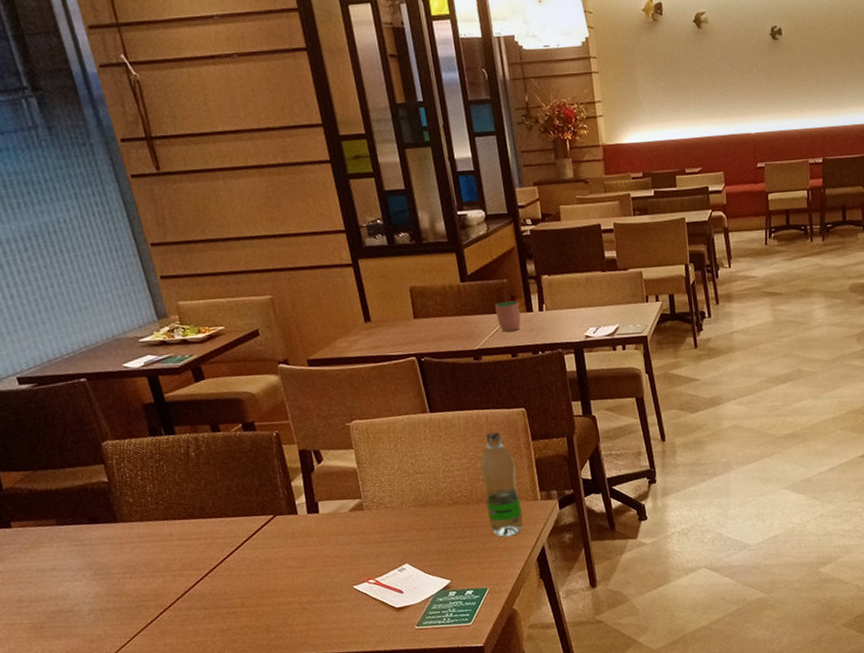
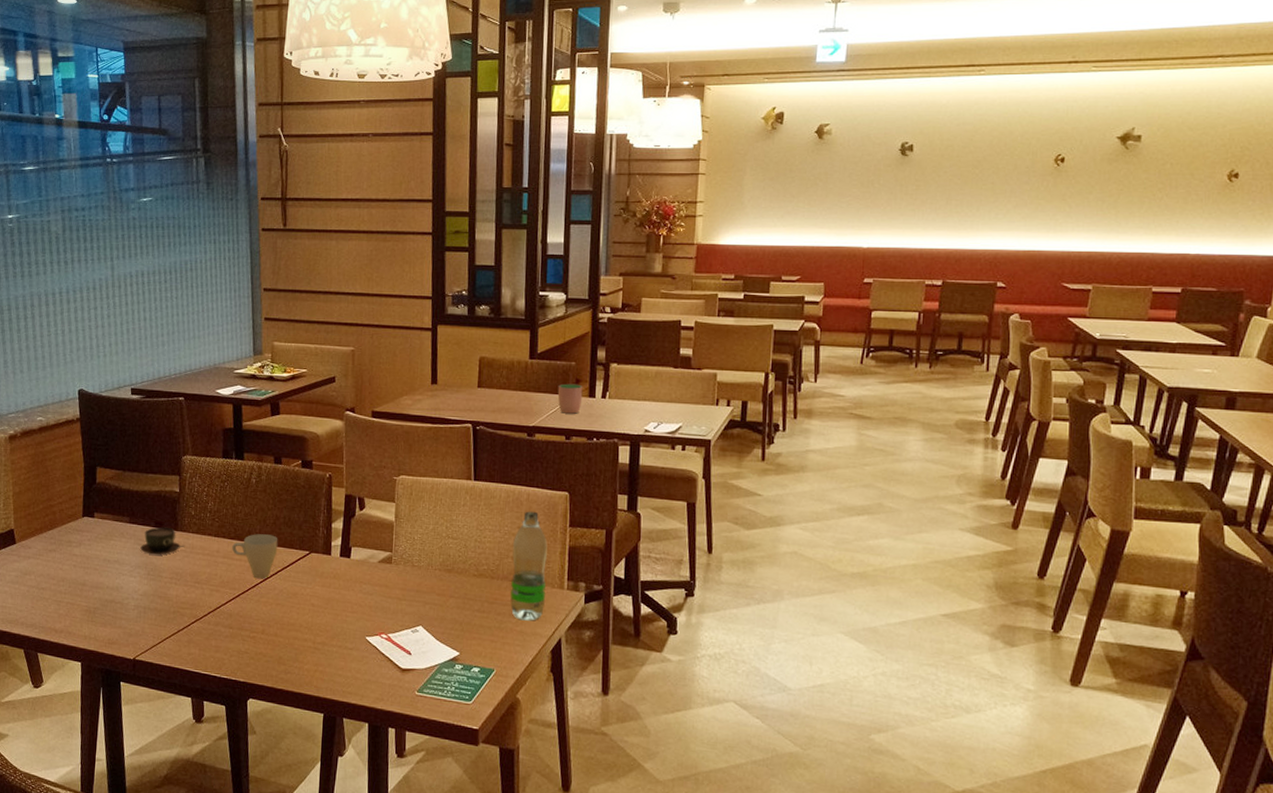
teacup: none [78,521,131,553] -> present [140,527,185,555]
cup: none [185,506,239,554] -> present [232,534,278,579]

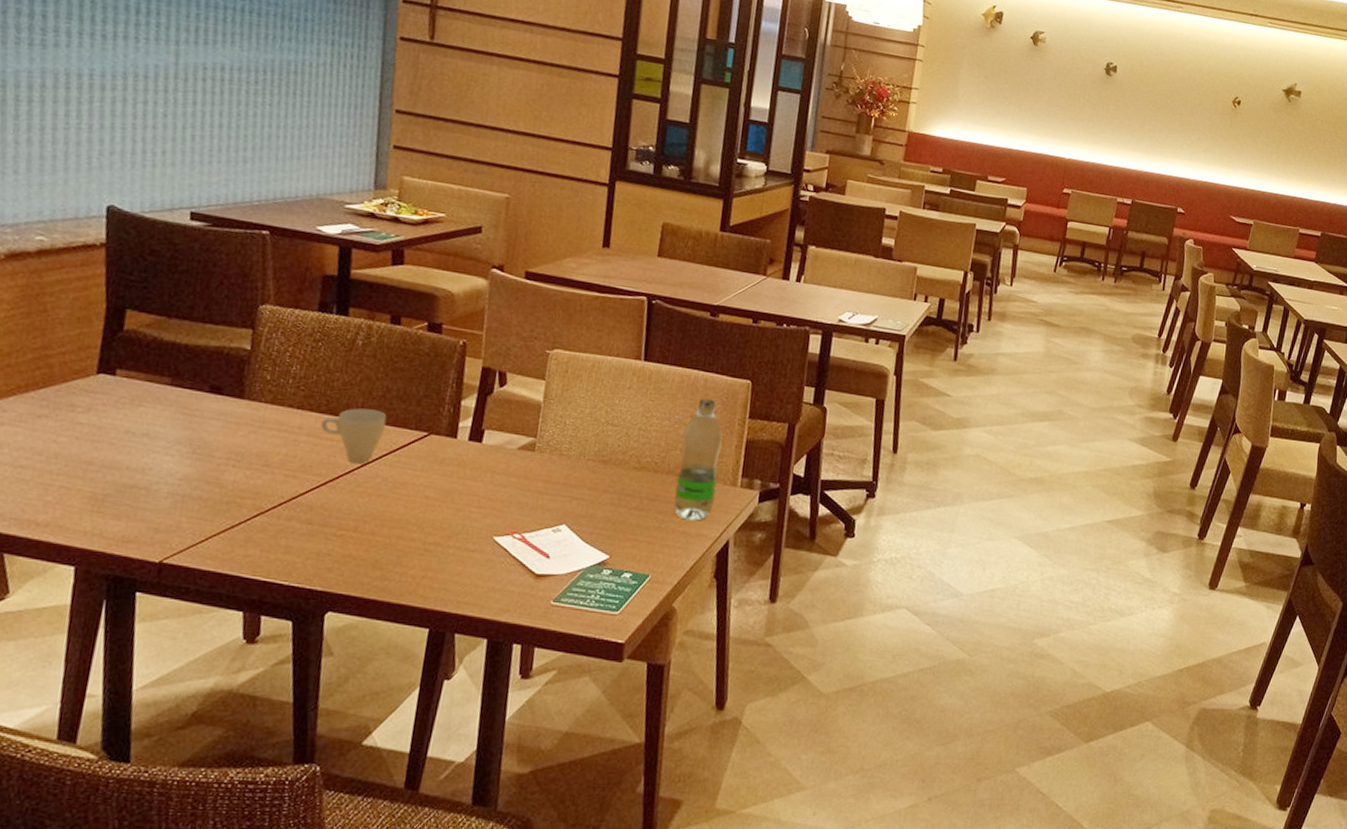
teacup: present [140,527,185,555] -> none [184,392,253,428]
cup: present [557,383,583,414] -> none [748,262,777,296]

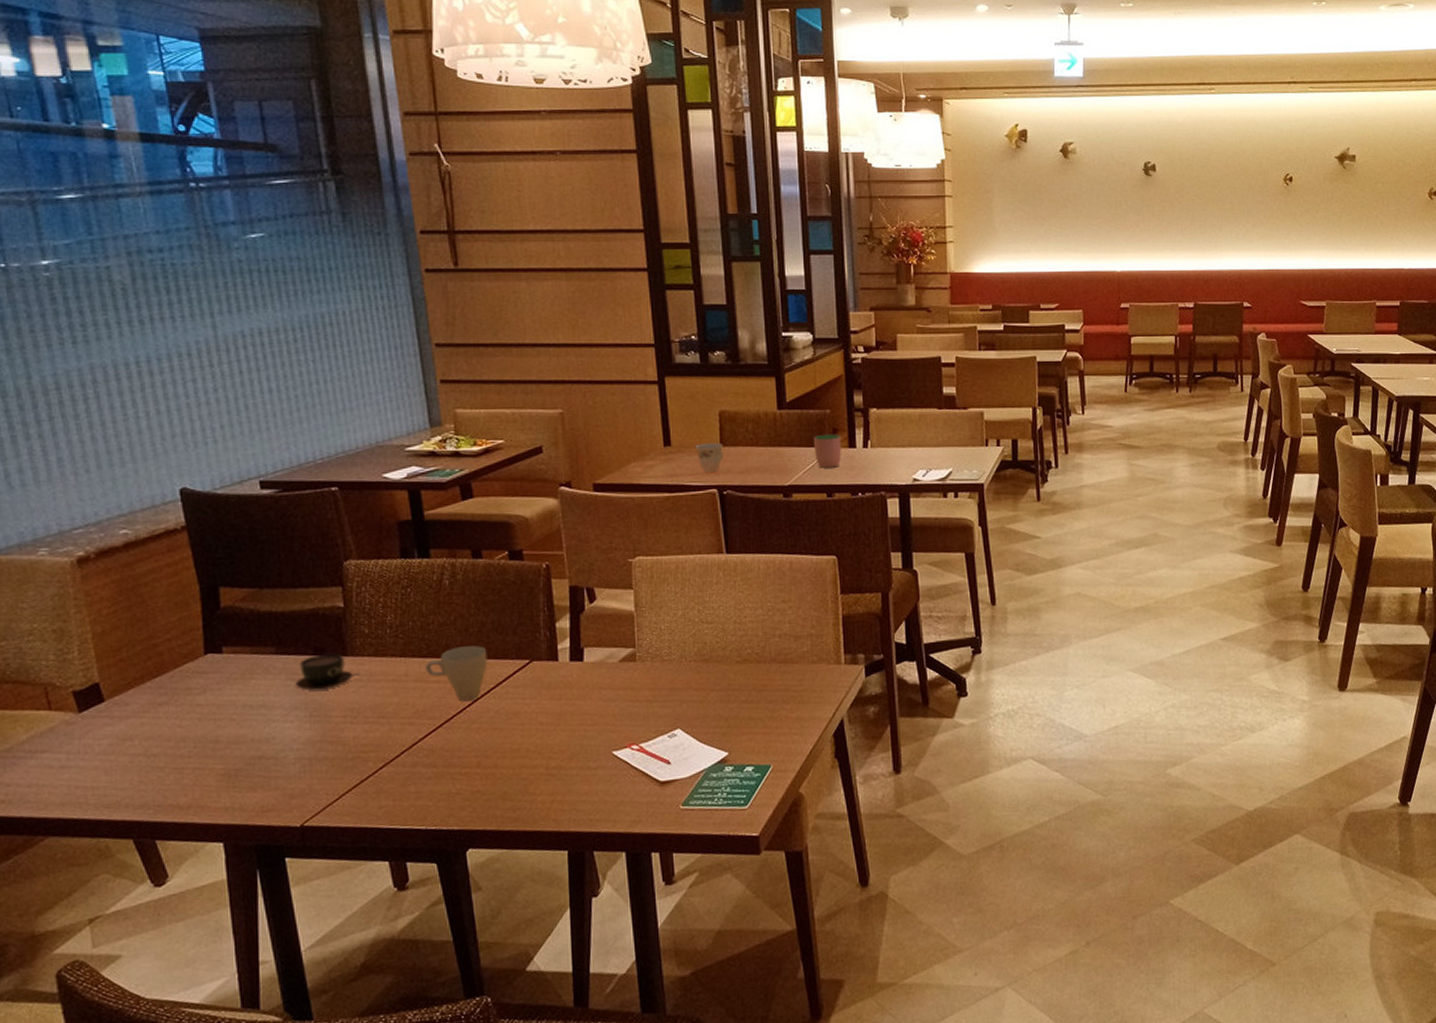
teacup: none [184,392,253,428] -> present [295,653,360,690]
teacup: none [632,251,661,282] -> present [695,442,723,474]
bottle: present [674,398,723,521] -> none [778,581,821,705]
cup: none [748,262,777,296] -> present [813,434,842,468]

